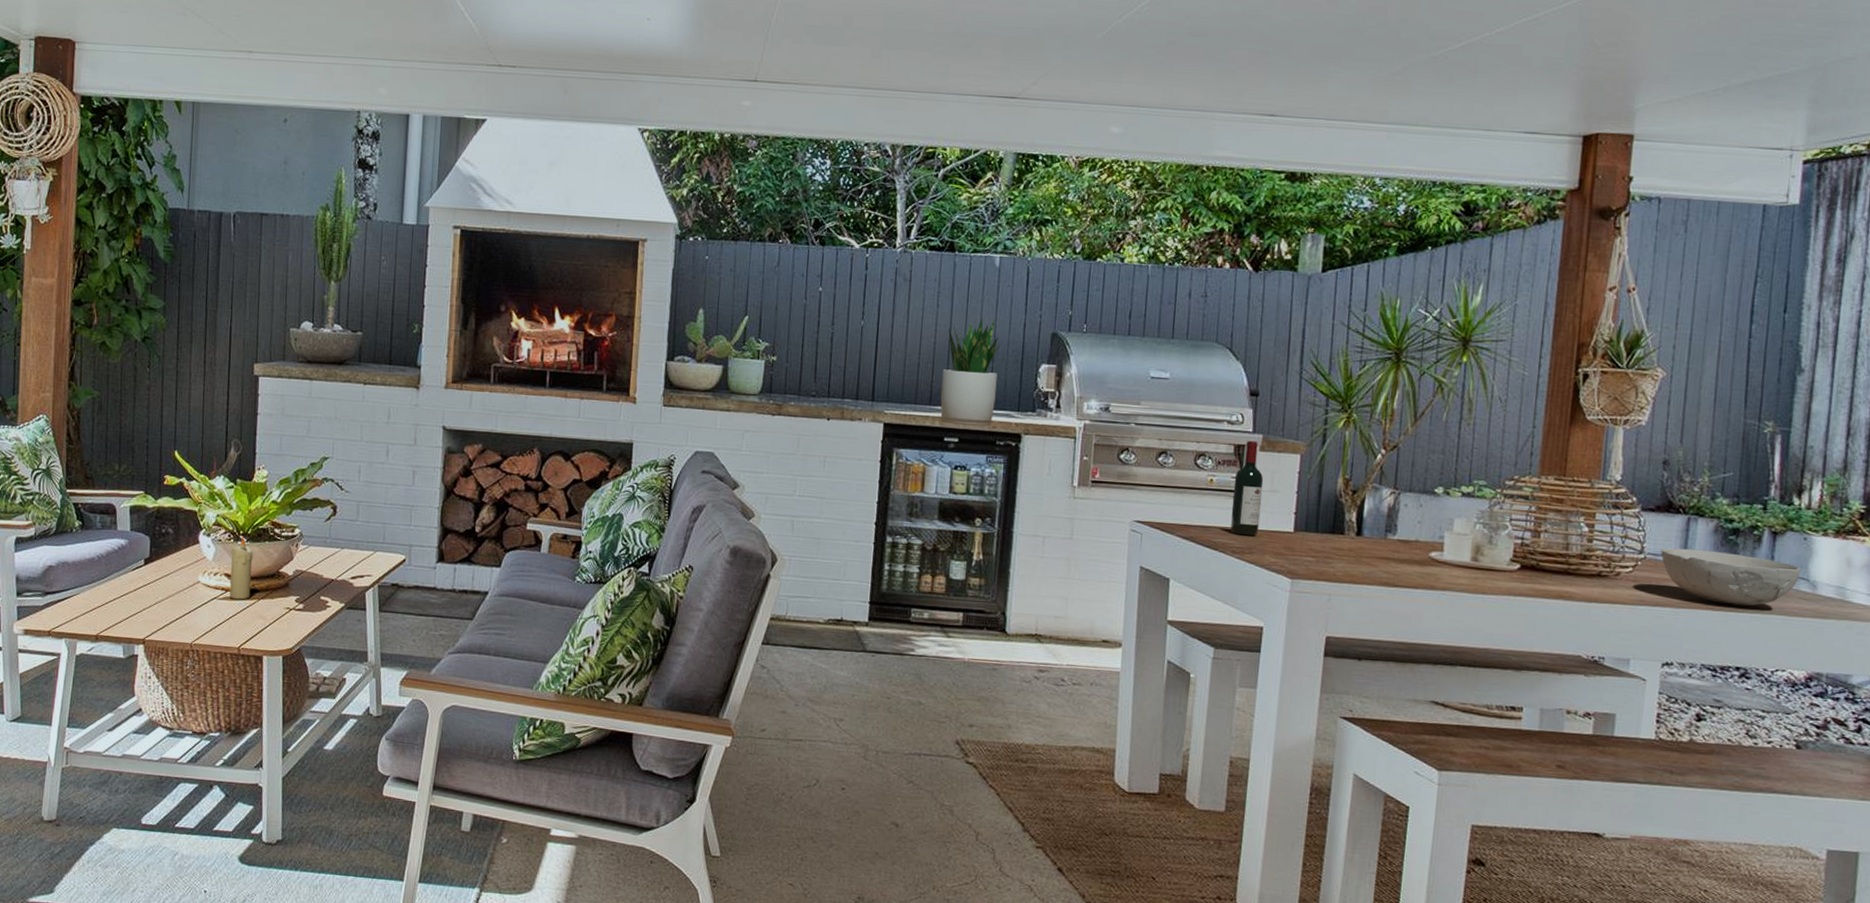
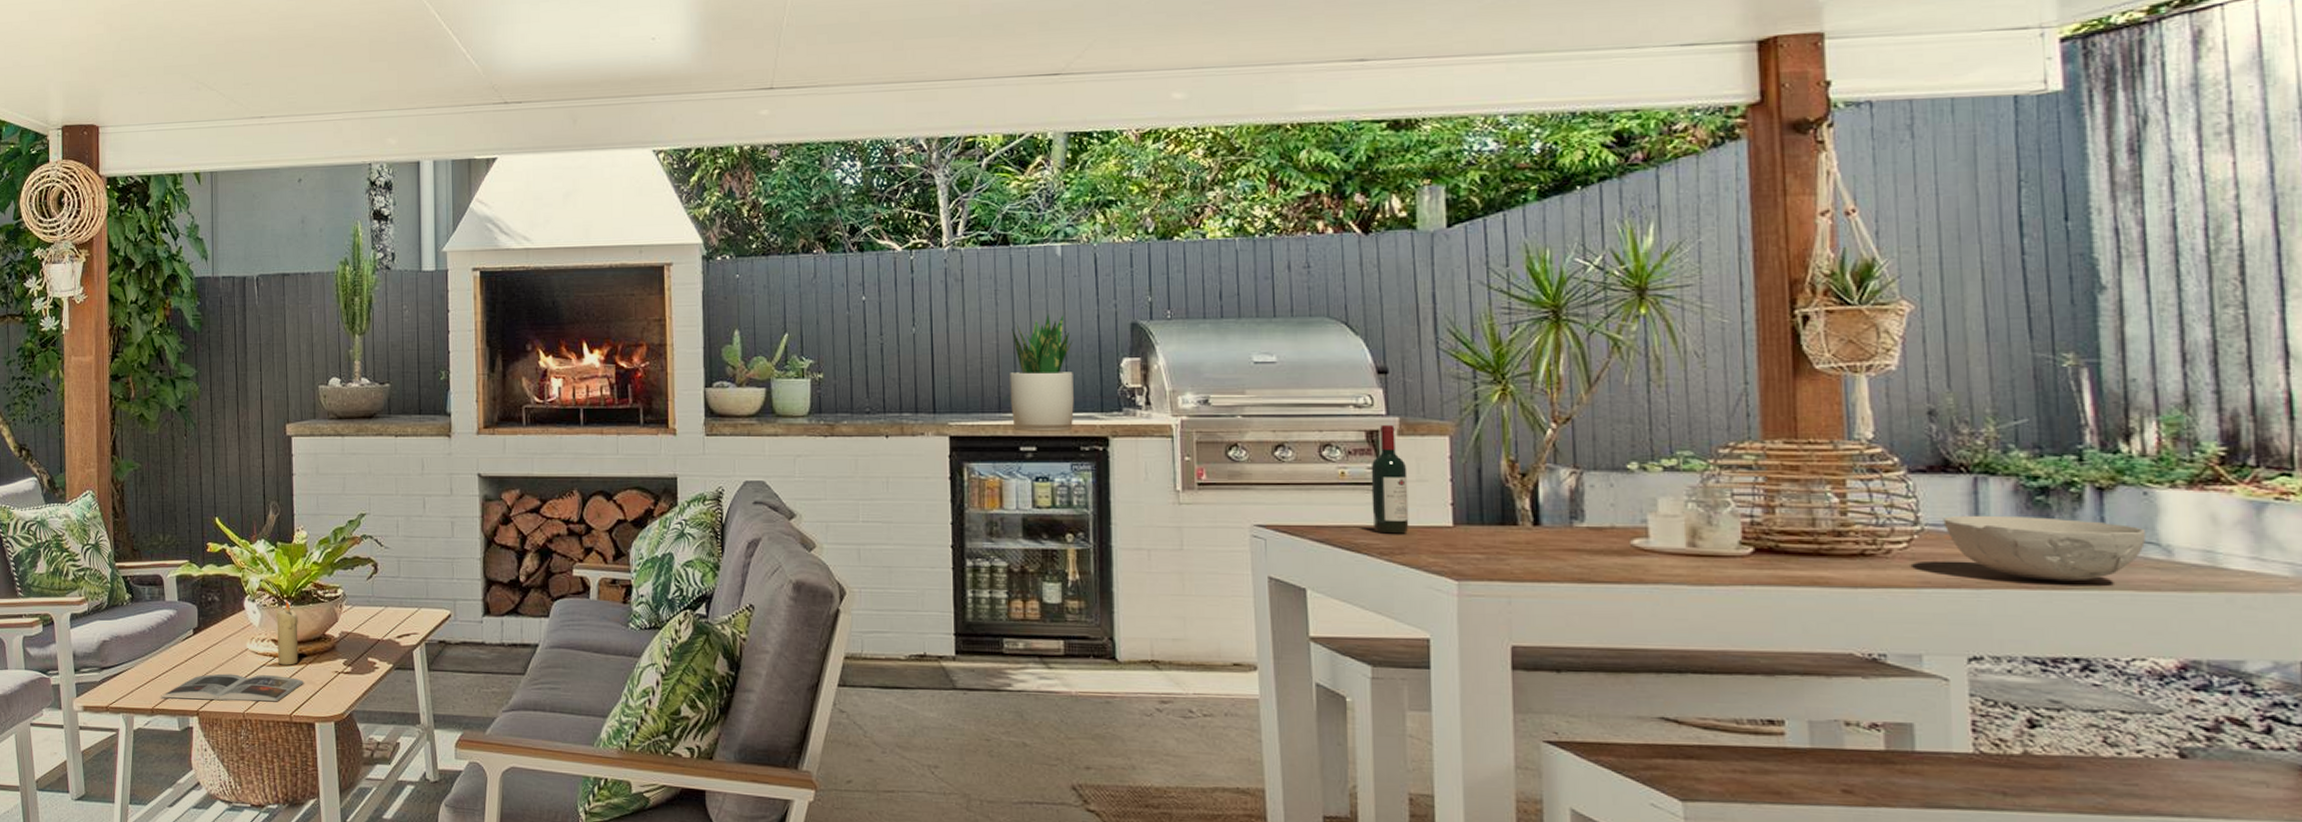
magazine: none [105,604,255,635] -> present [160,673,304,702]

